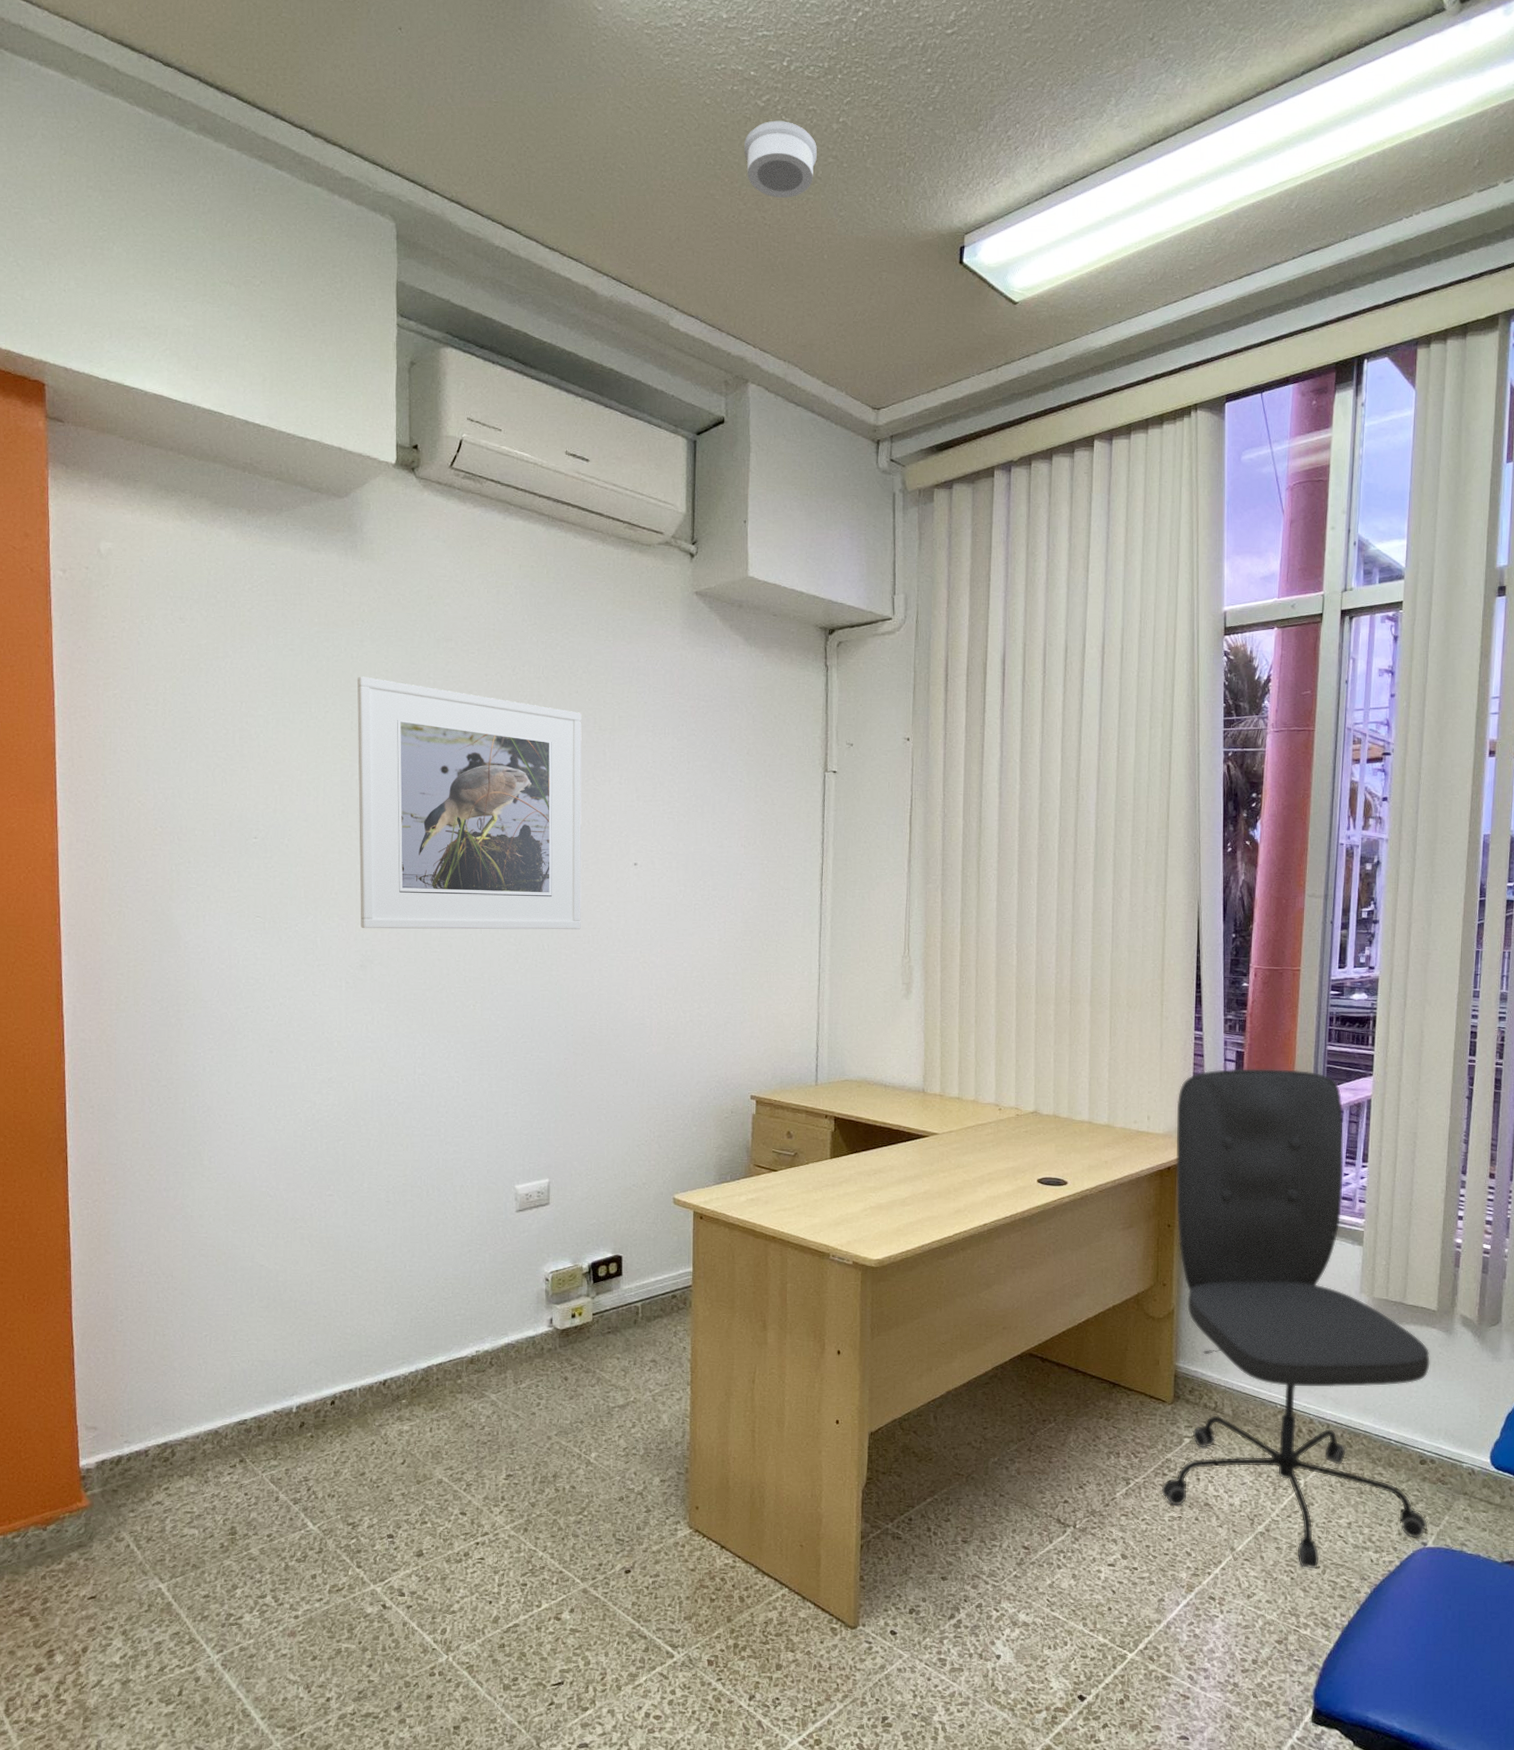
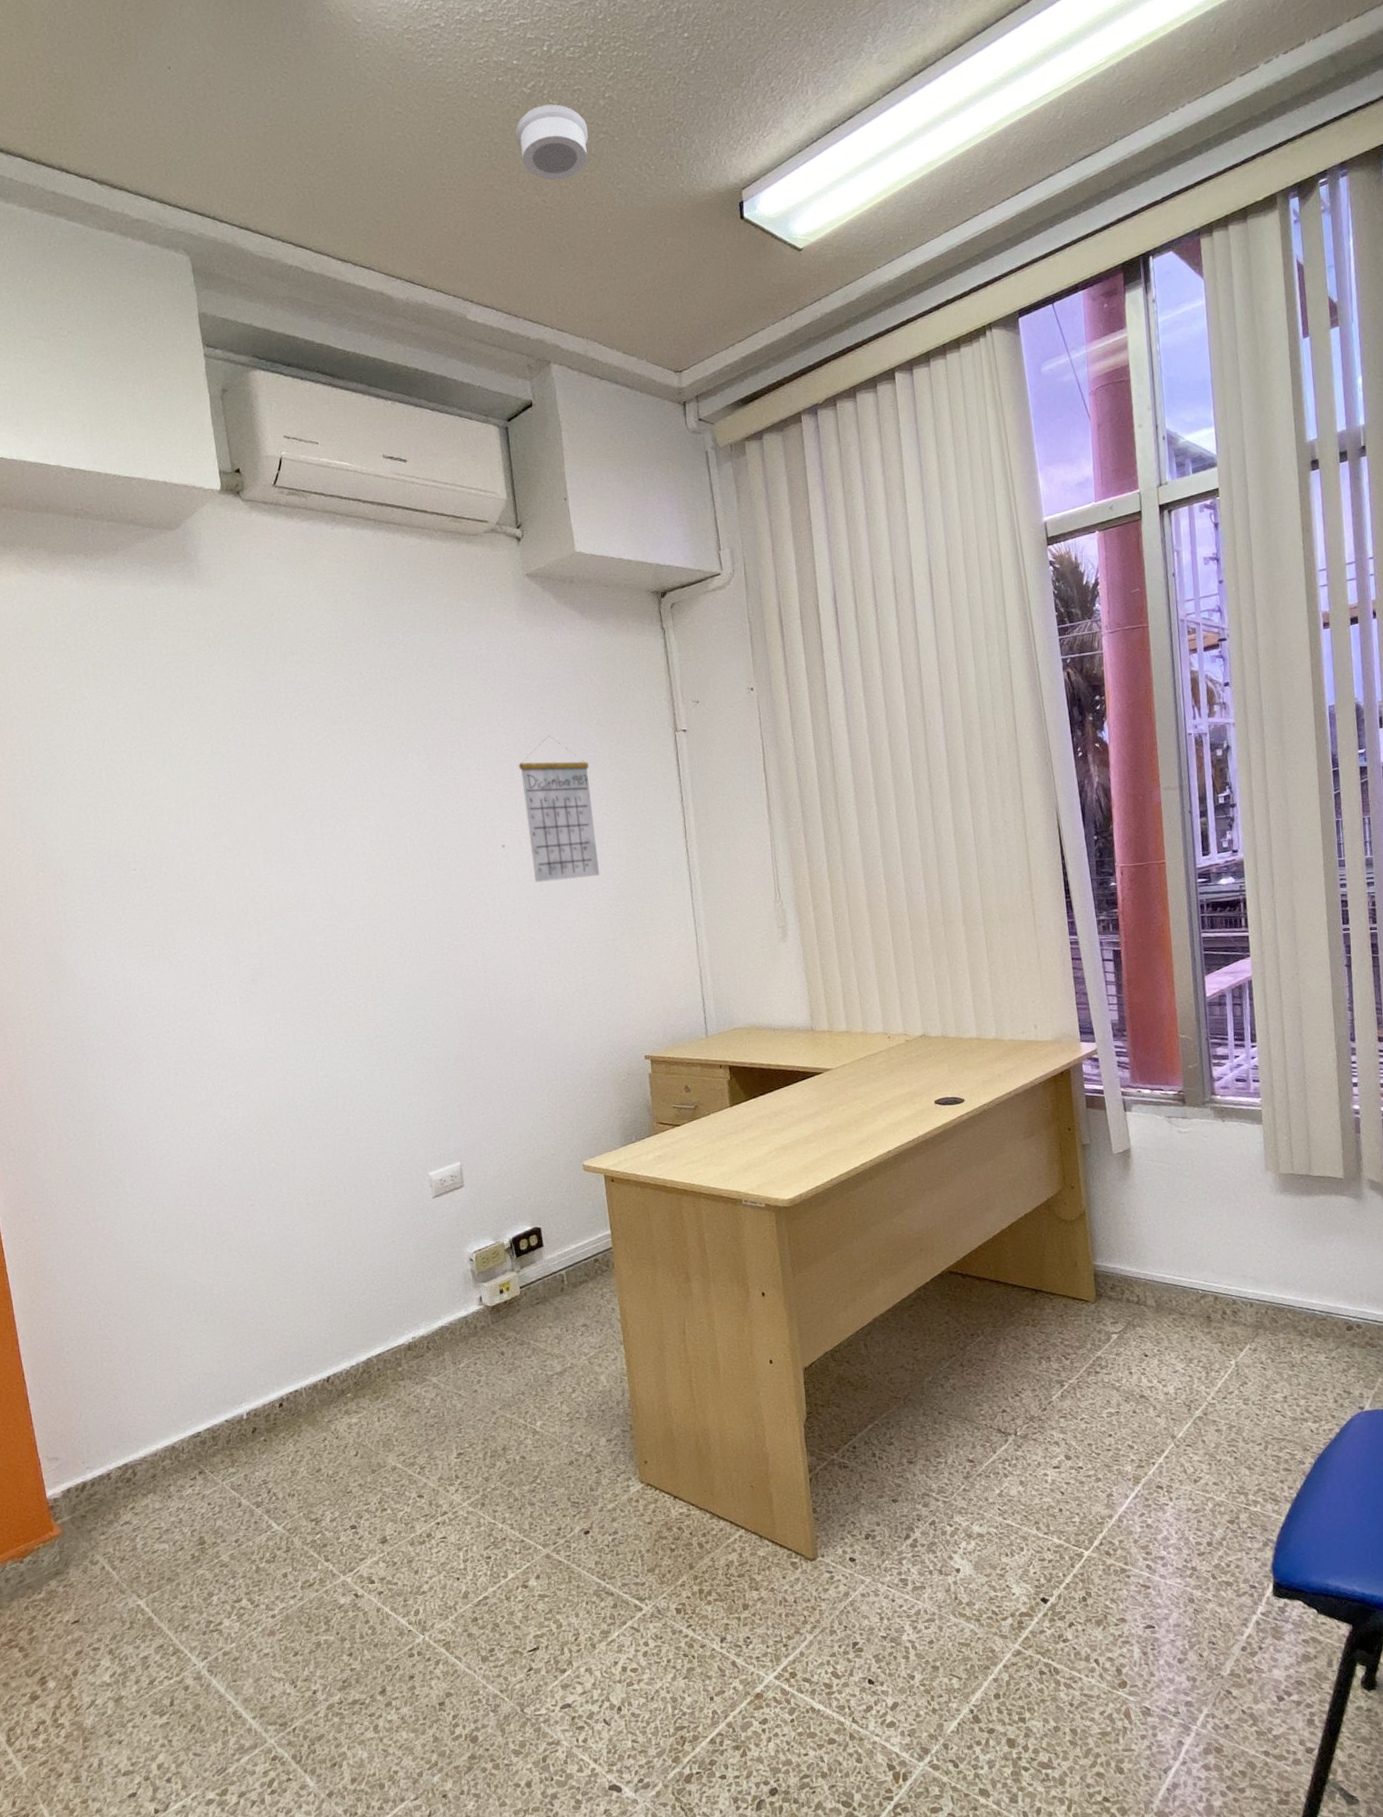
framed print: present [357,676,582,930] -> none [211,699,459,944]
calendar: none [661,757,733,908] -> present [518,735,600,883]
office chair: present [1161,1068,1430,1569] -> none [1061,960,1363,1447]

